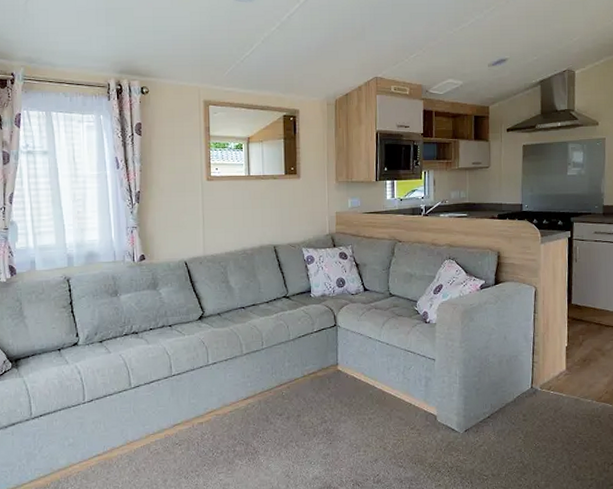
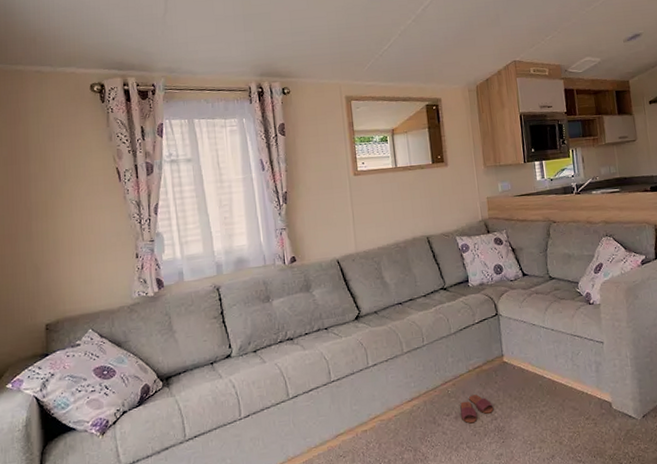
slippers: none [293,398,324,424] -> present [460,394,494,424]

